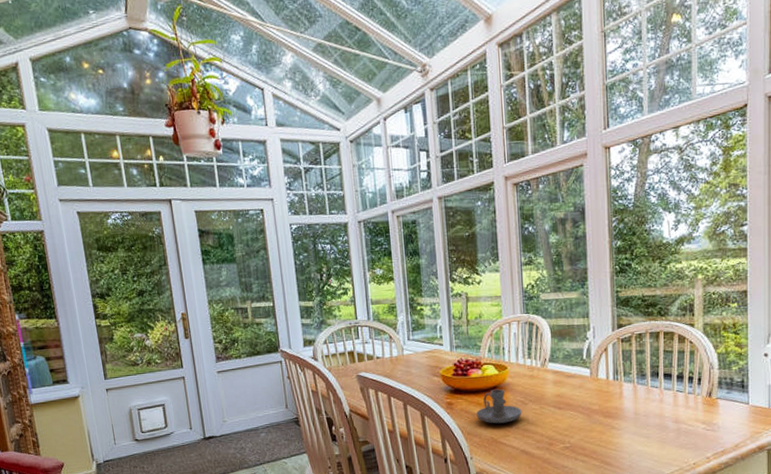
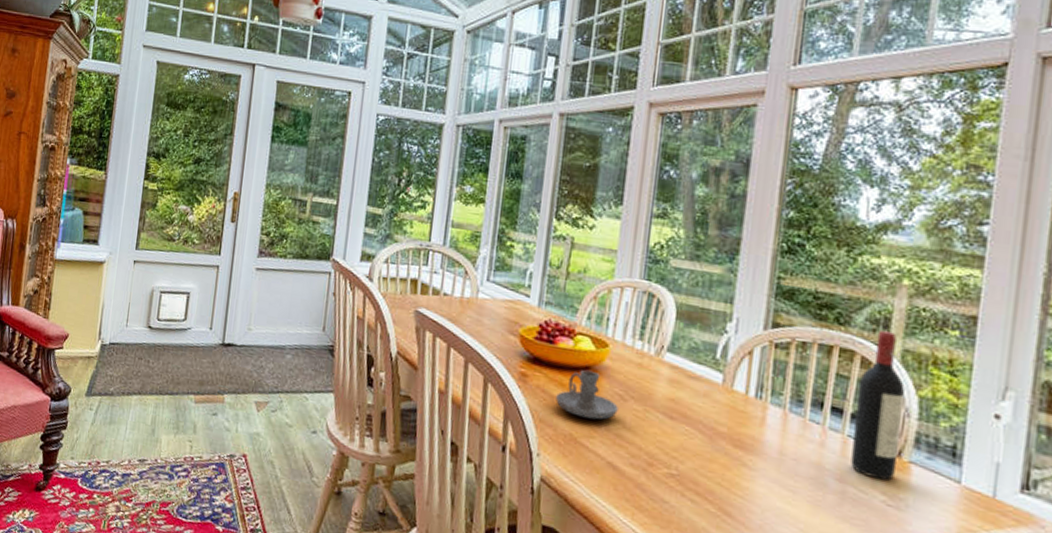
wine bottle: none [679,314,709,415] -> present [851,331,905,481]

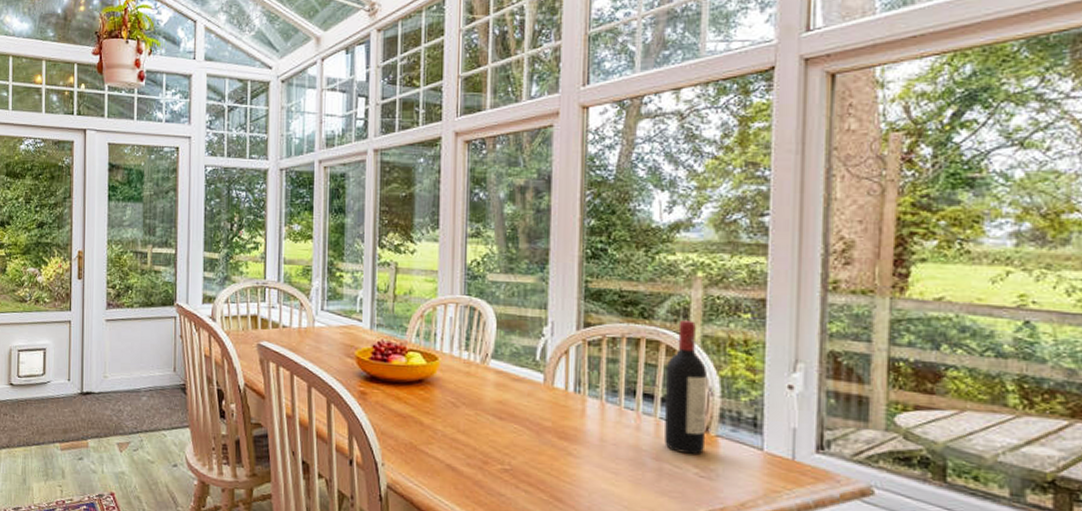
candle holder: present [556,369,618,420] -> none [394,382,452,427]

